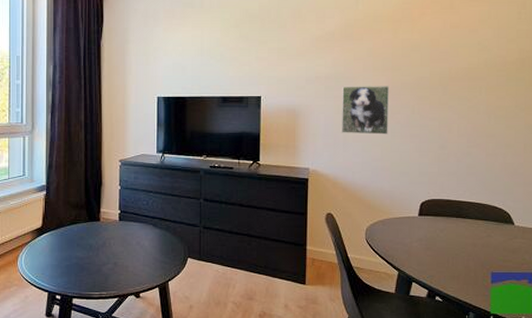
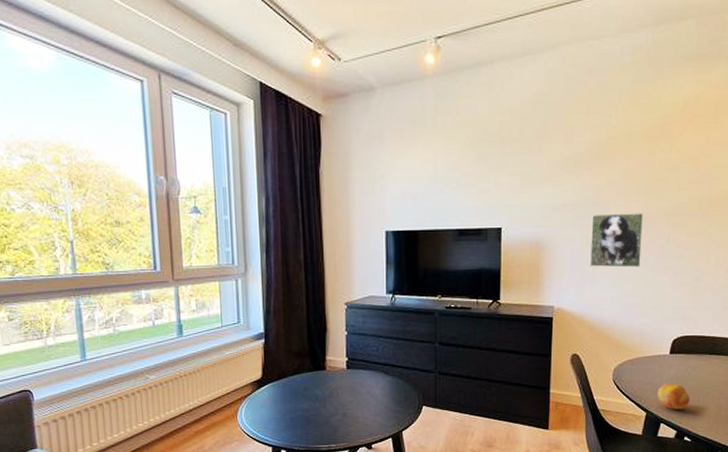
fruit: none [408,244,440,270] -> present [657,383,690,410]

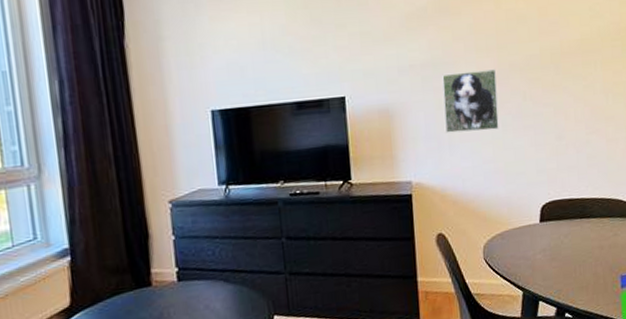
fruit: present [657,383,690,410] -> none [532,254,567,285]

